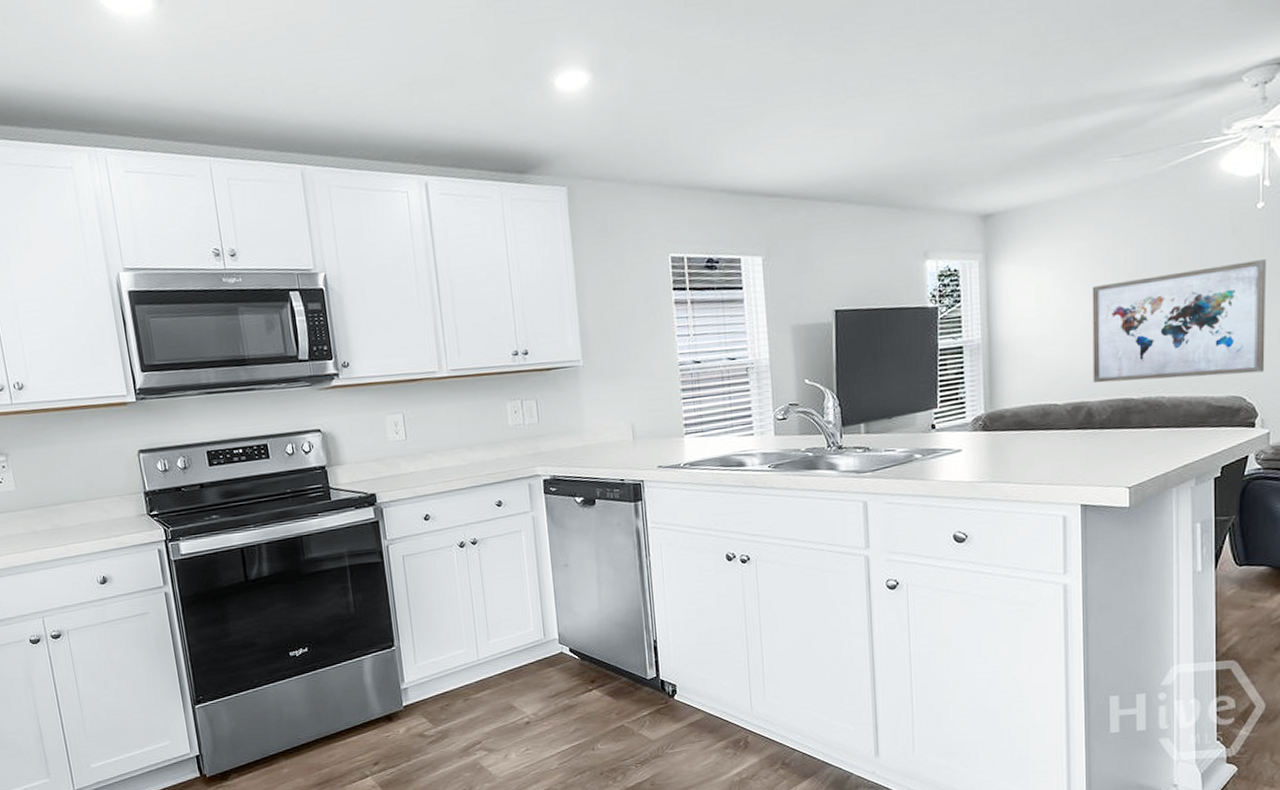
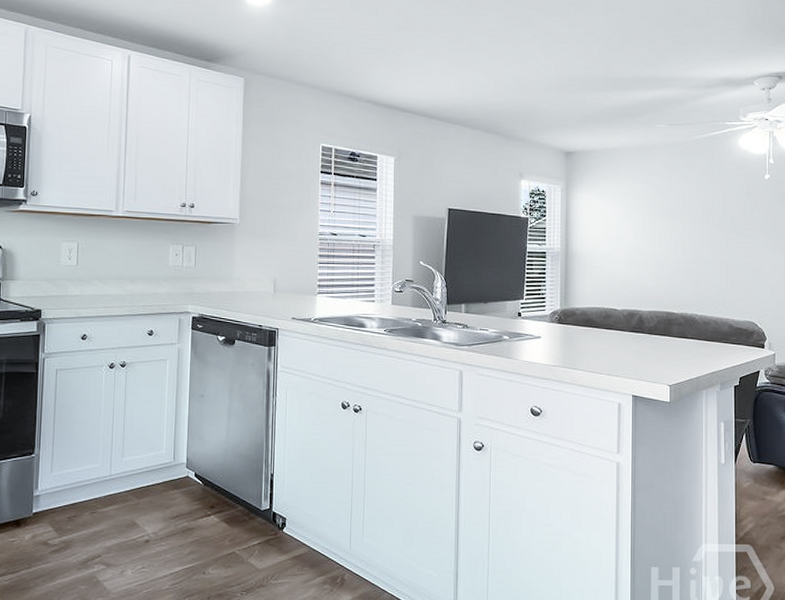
wall art: present [1092,259,1266,383] -> none [644,217,771,305]

